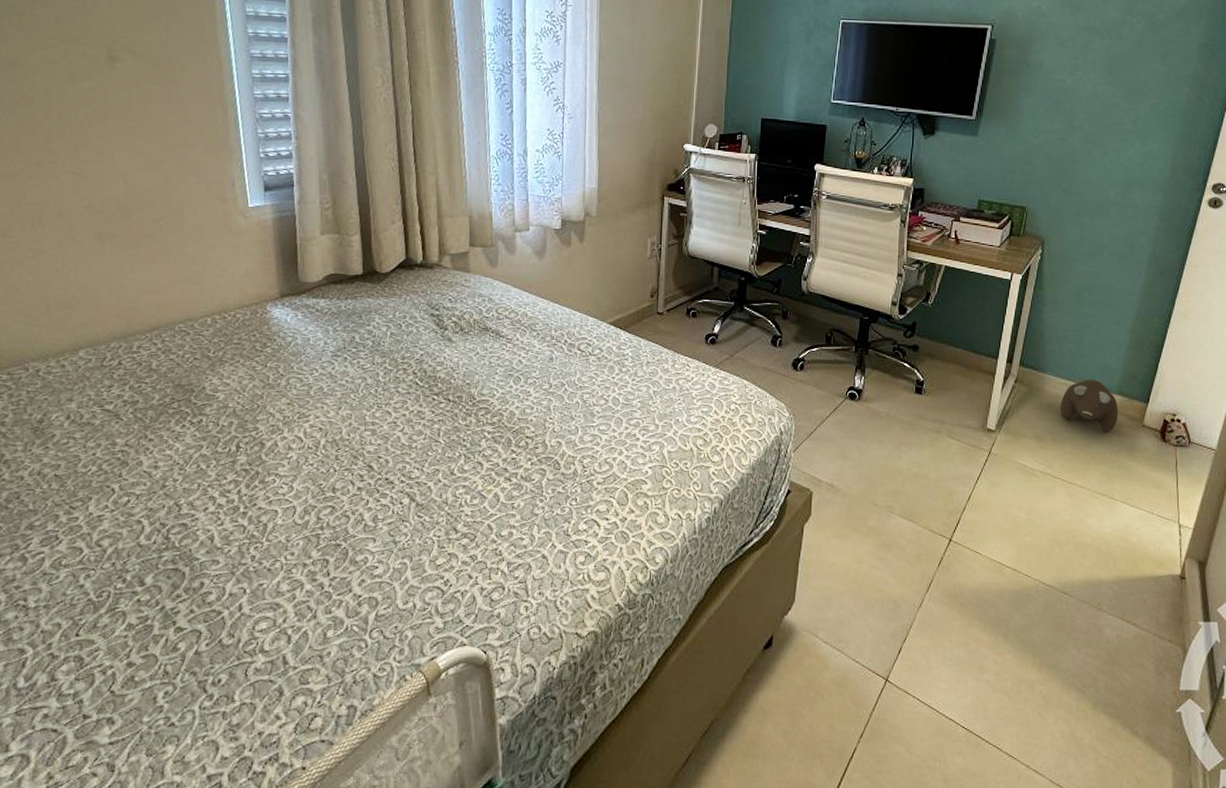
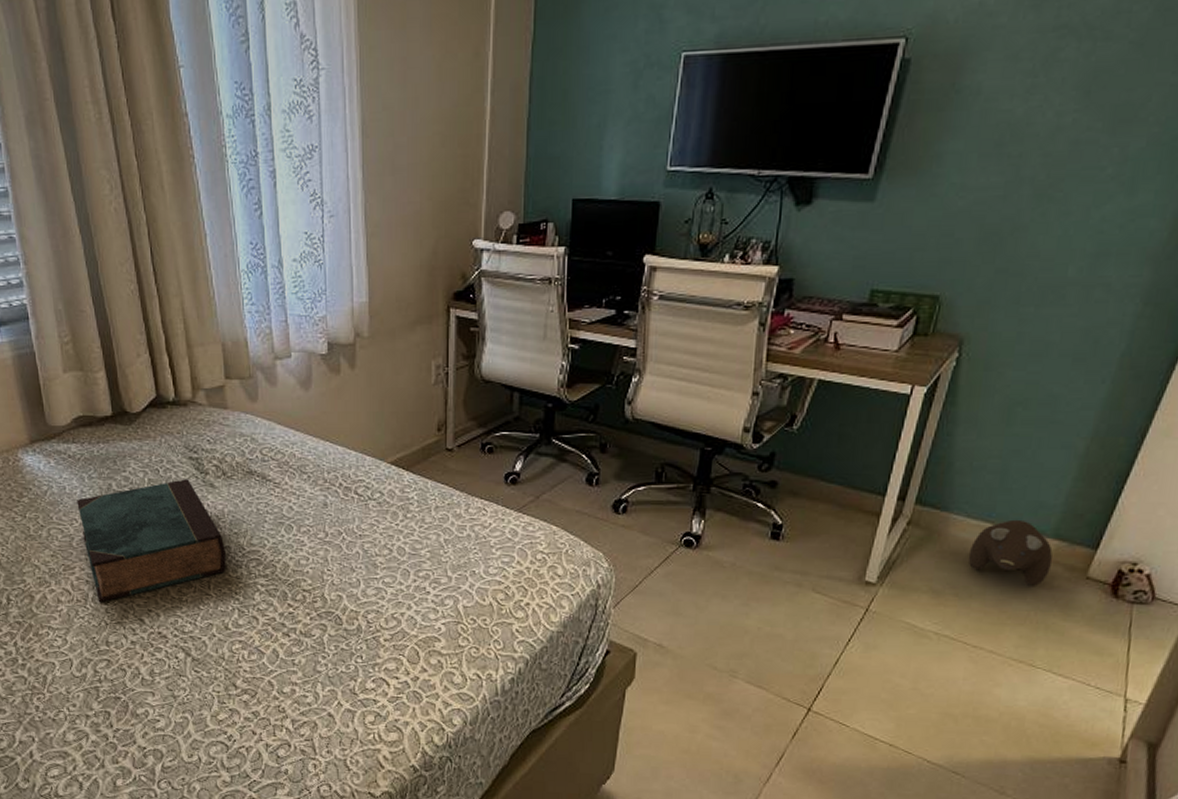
book: none [319,333,457,450] -> present [77,479,226,603]

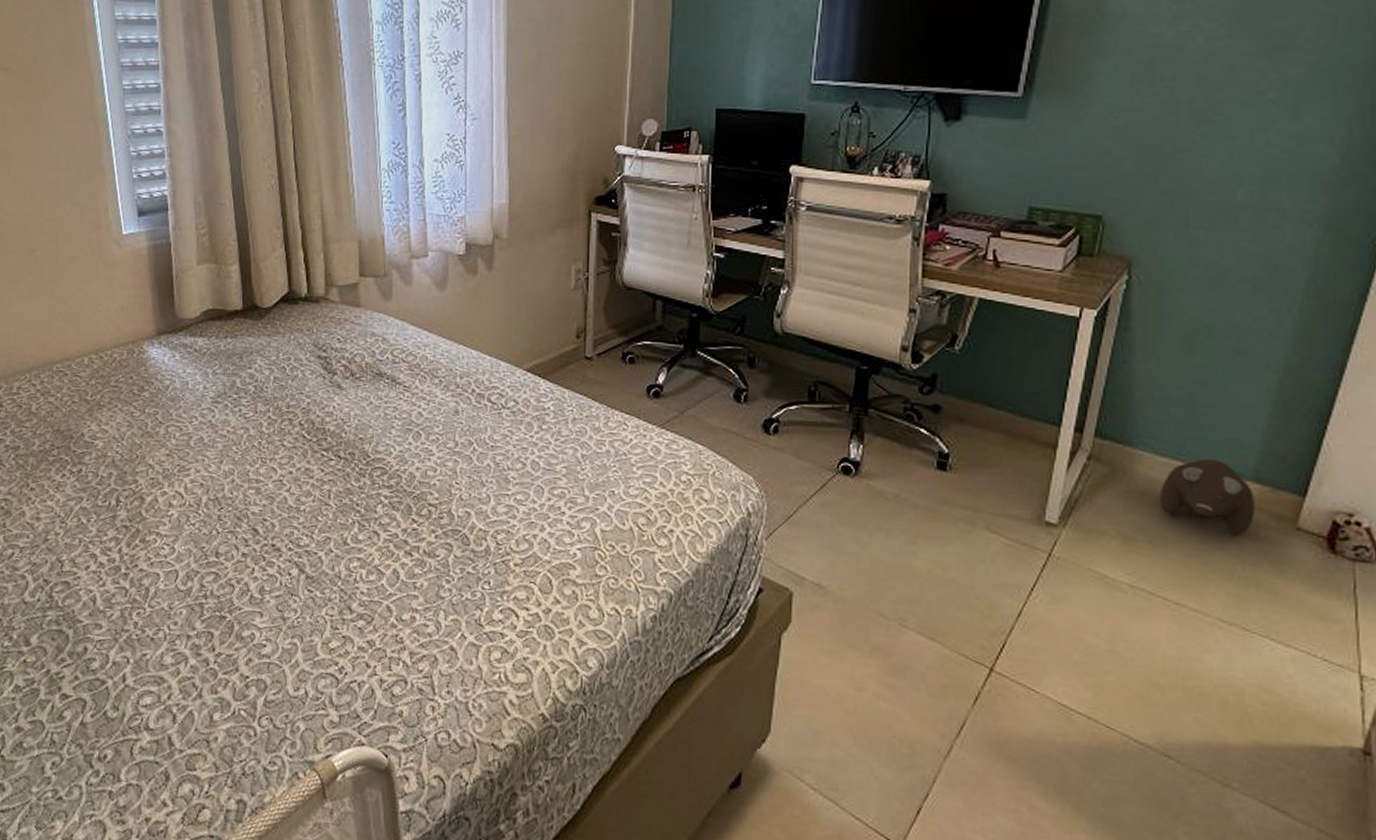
book: present [77,479,226,603] -> none [198,378,349,509]

